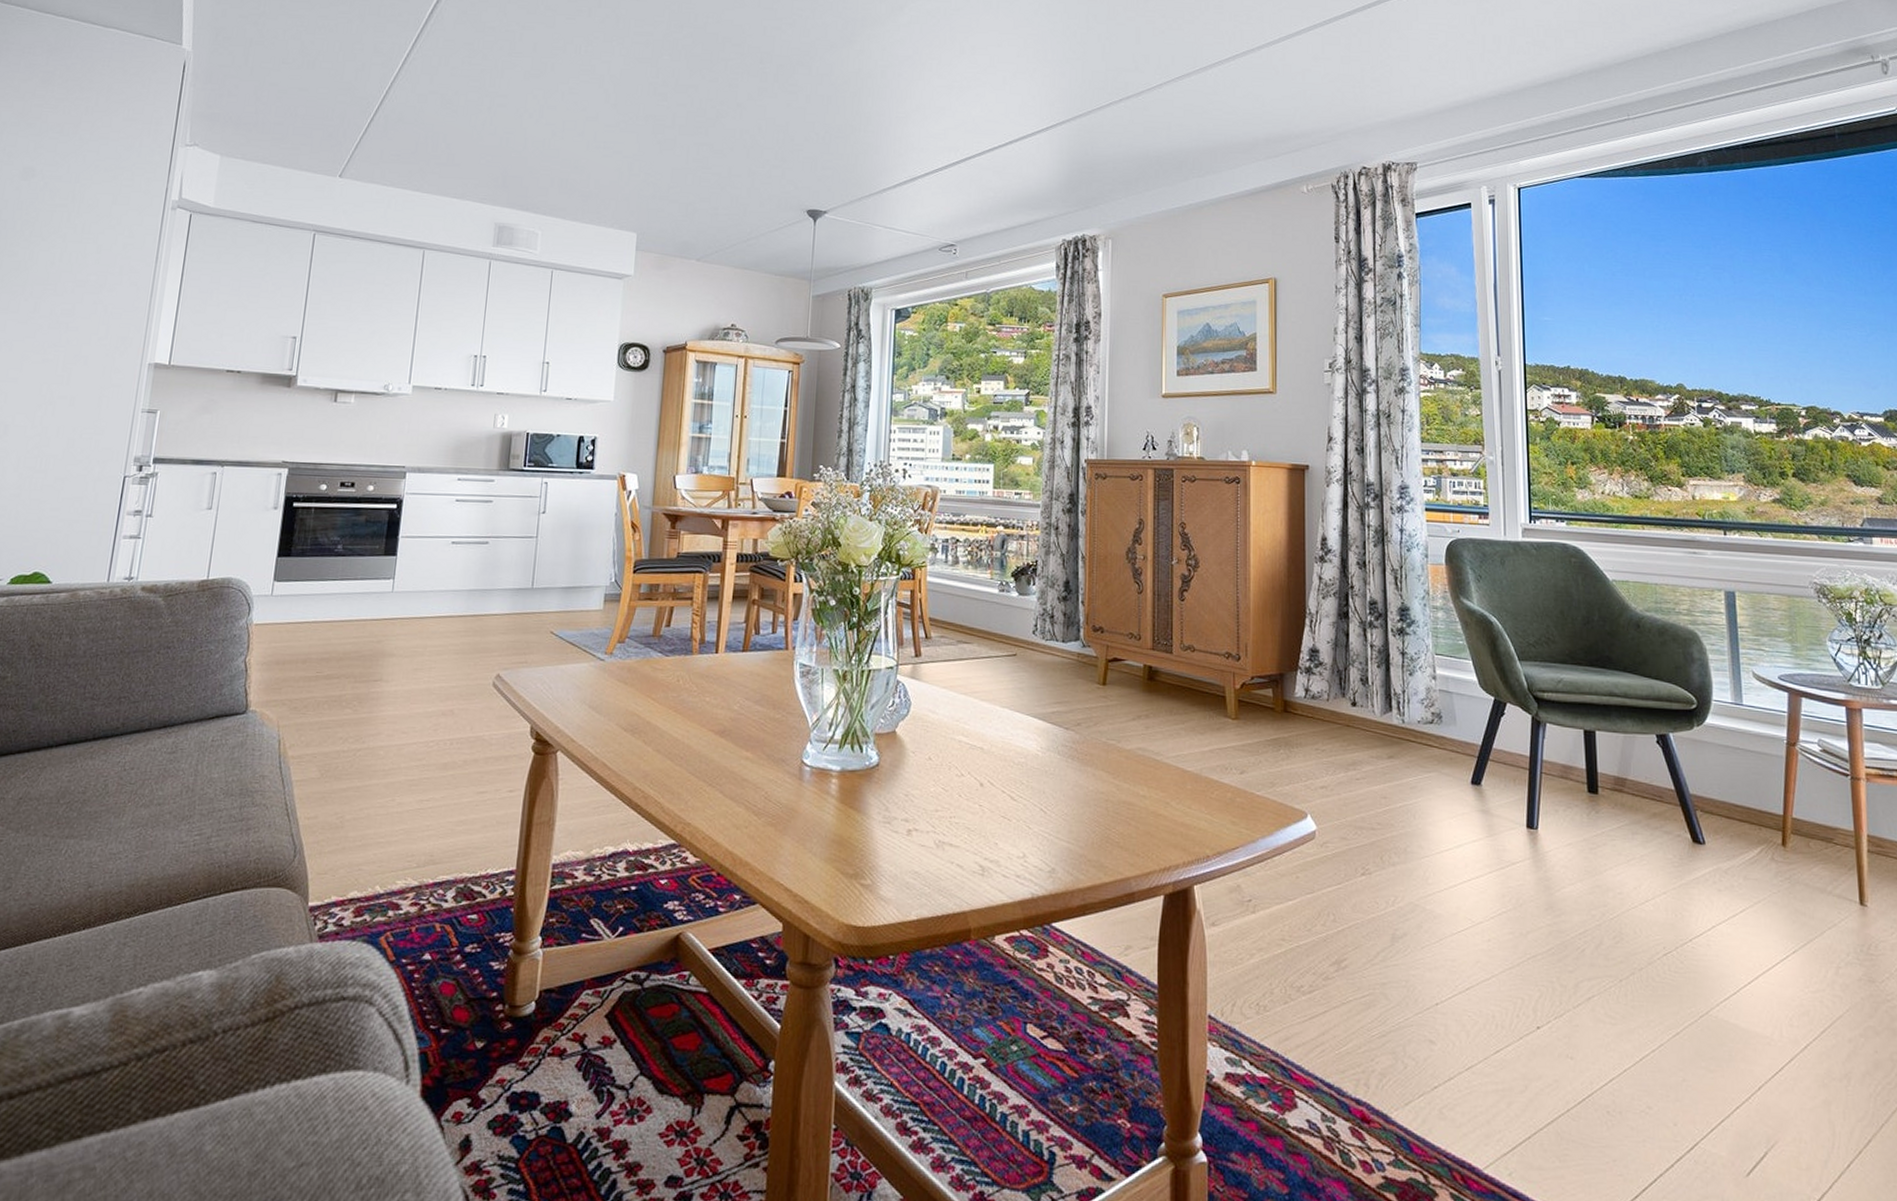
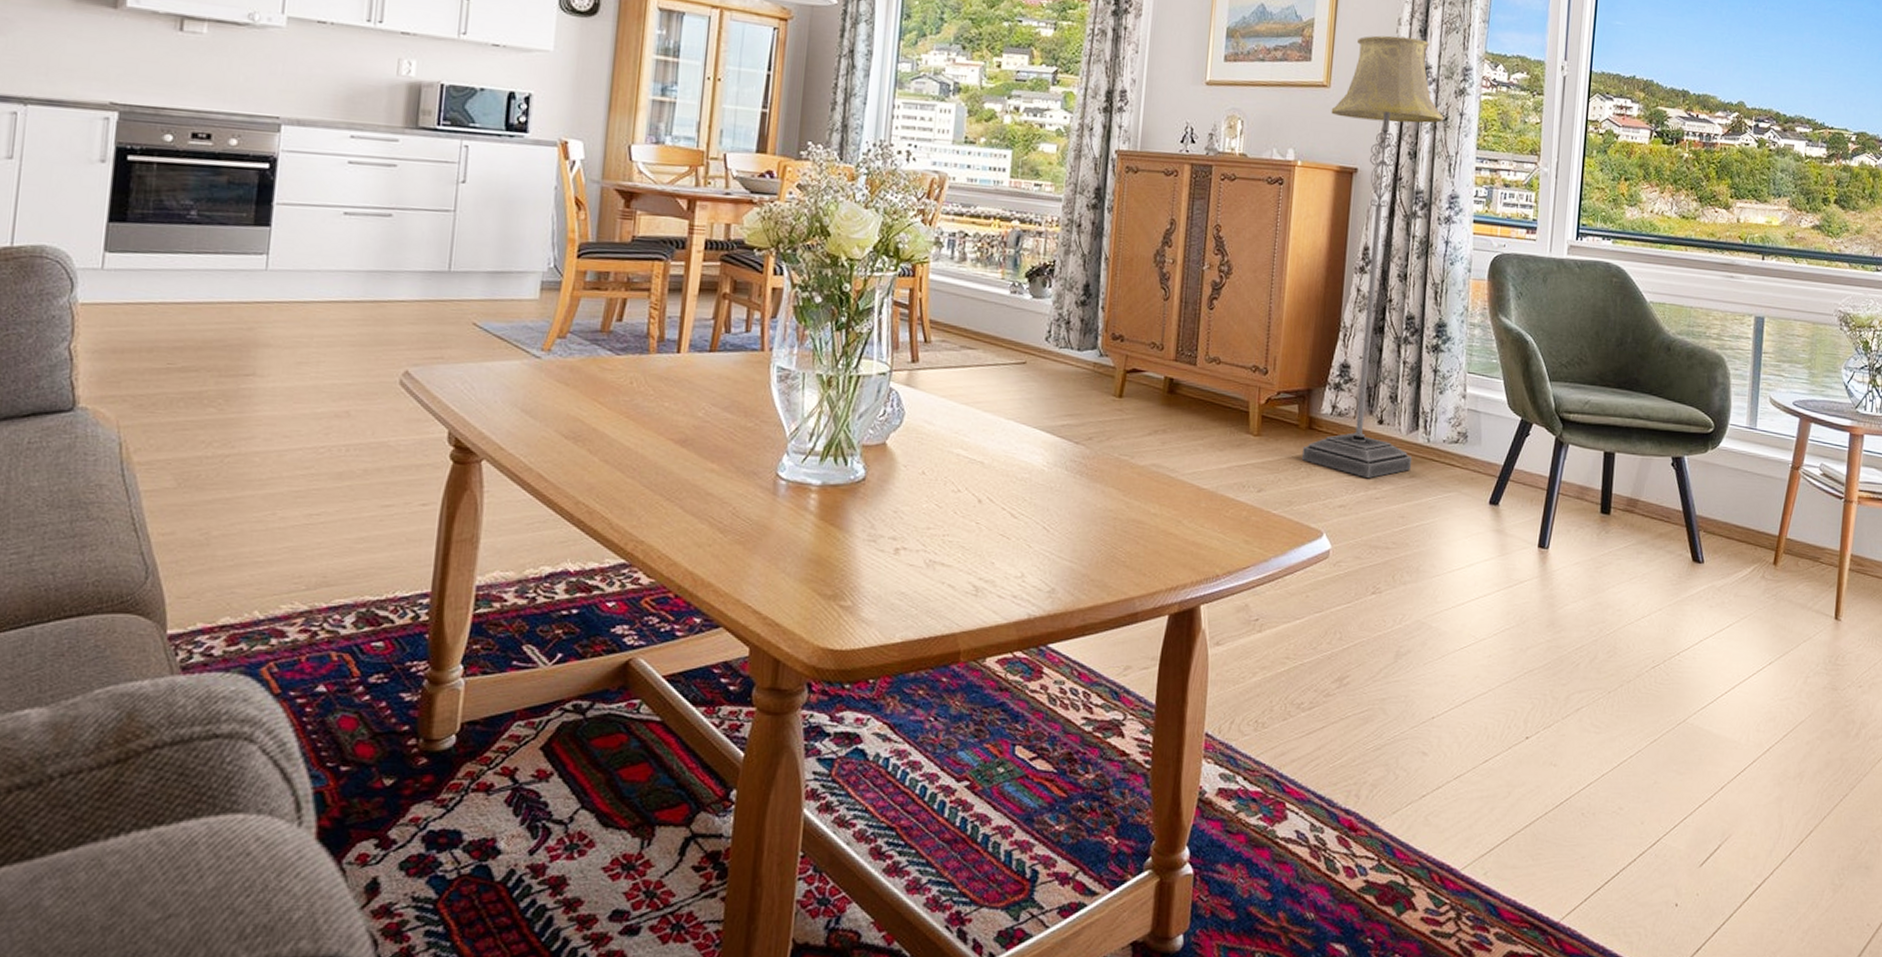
floor lamp: none [1279,344,1389,760] -> present [1302,35,1444,479]

